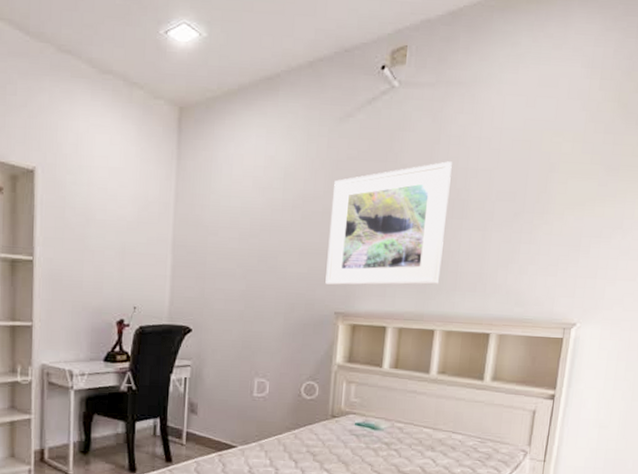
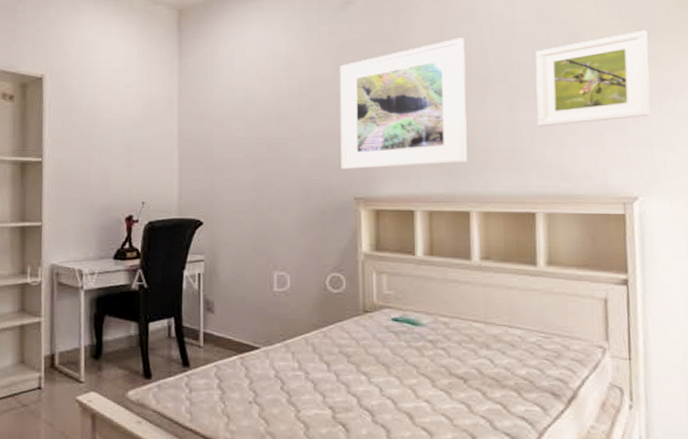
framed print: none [504,167,612,255] -> present [535,30,651,127]

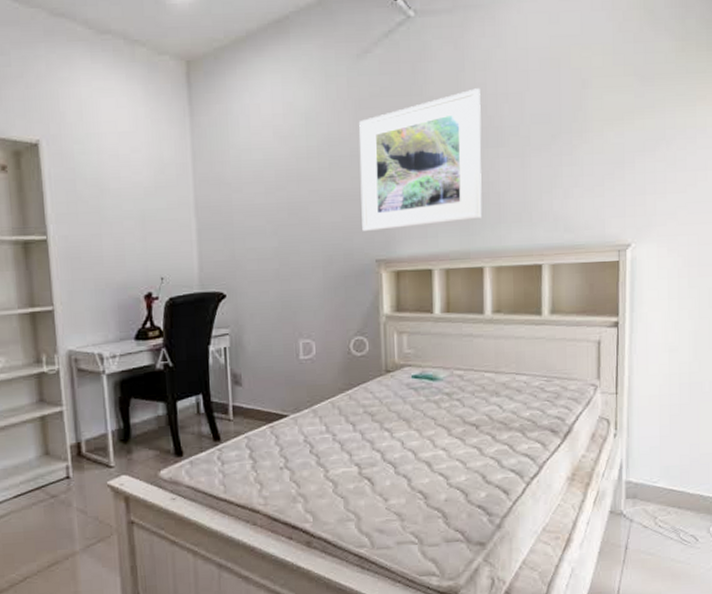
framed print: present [535,30,651,127] -> none [546,77,647,180]

